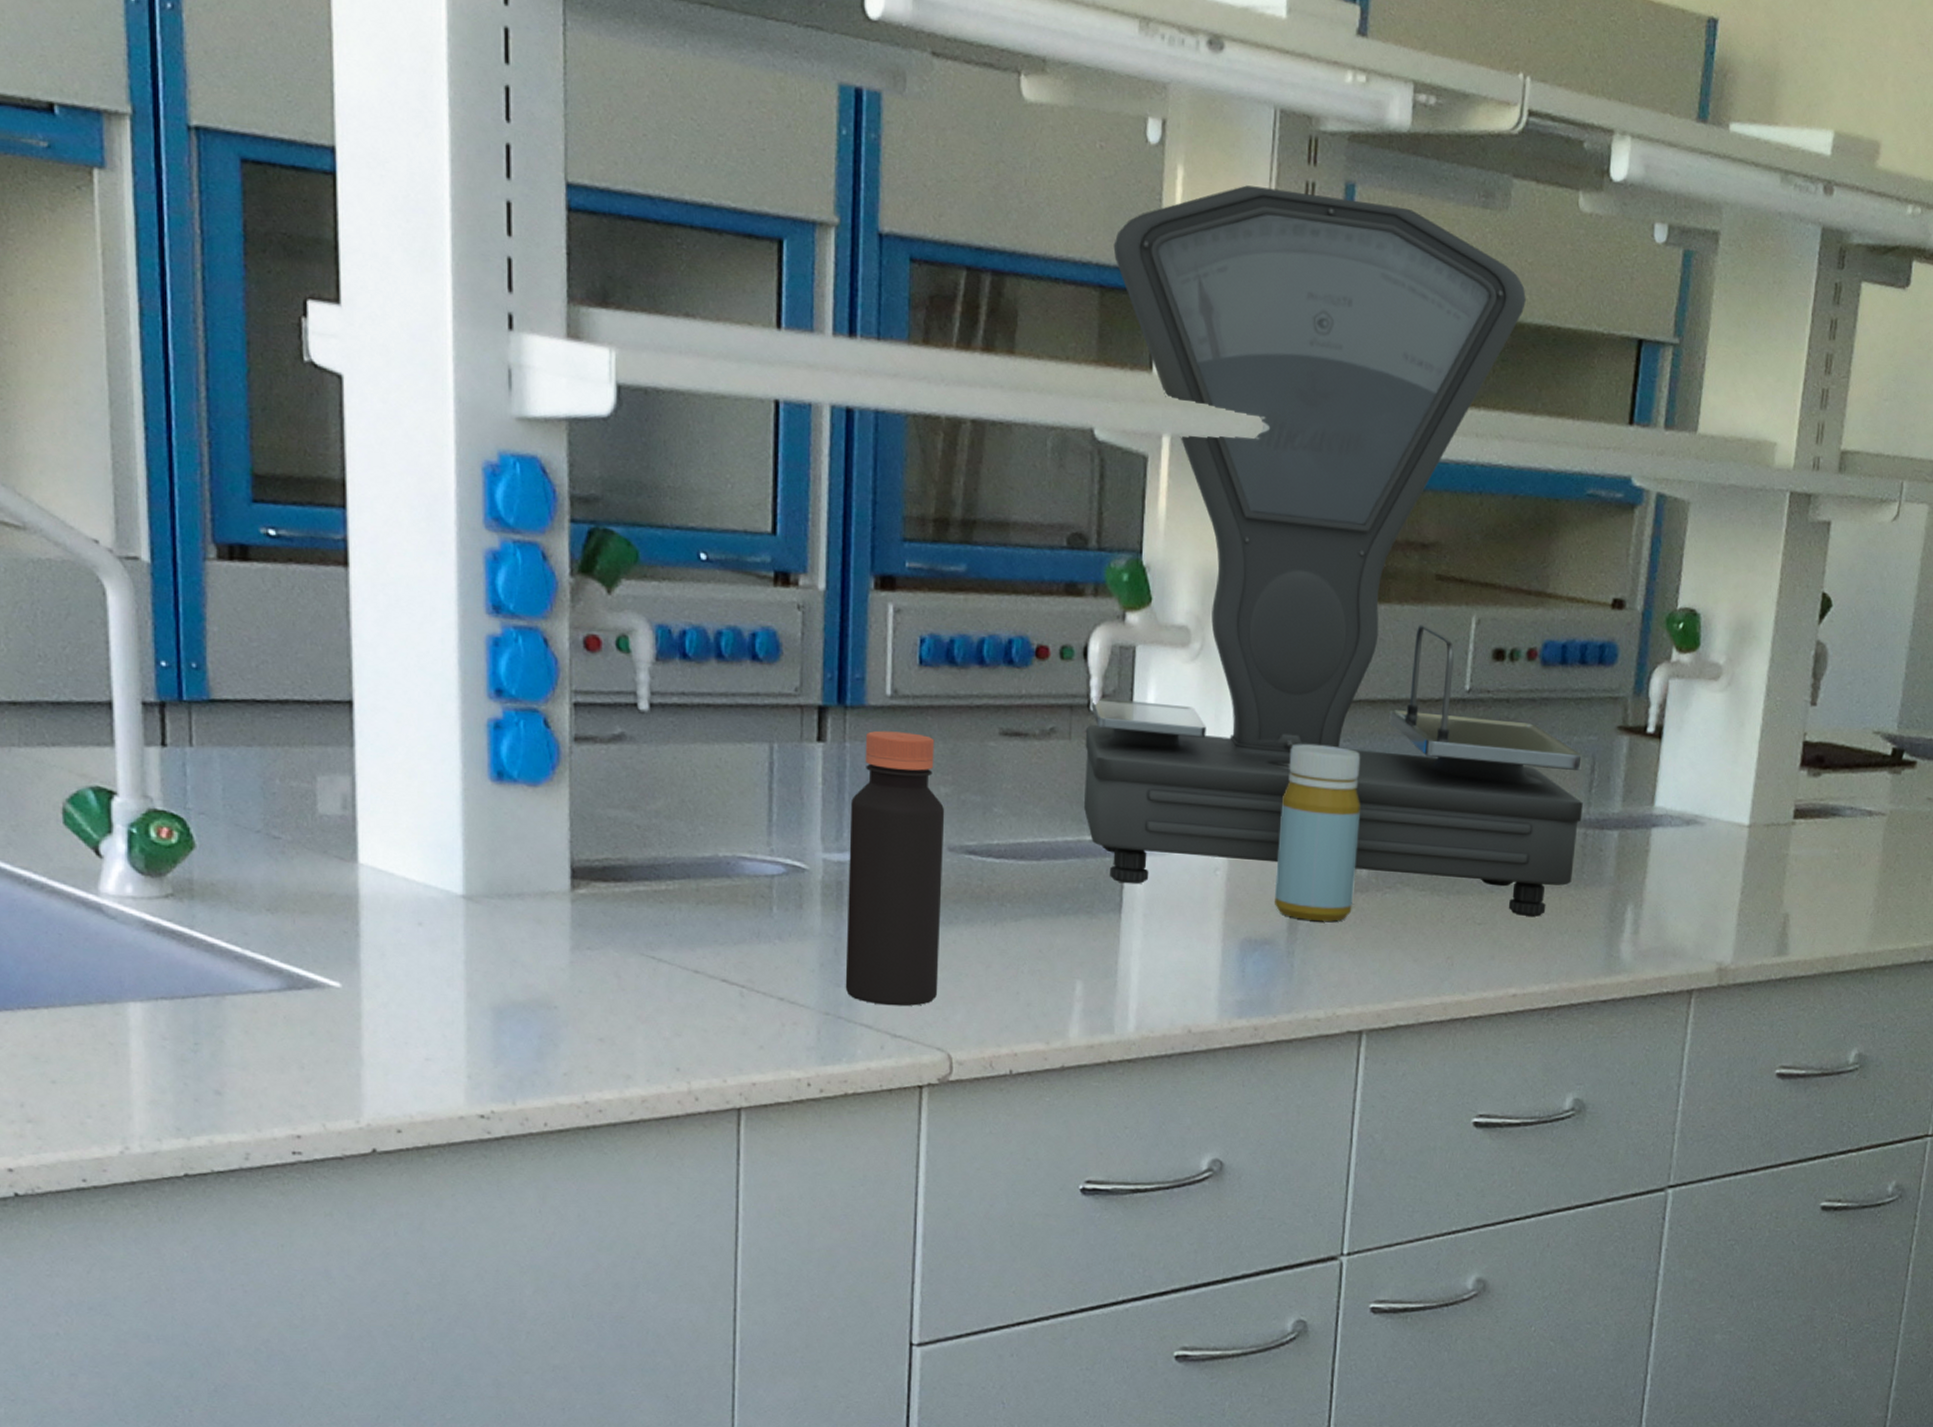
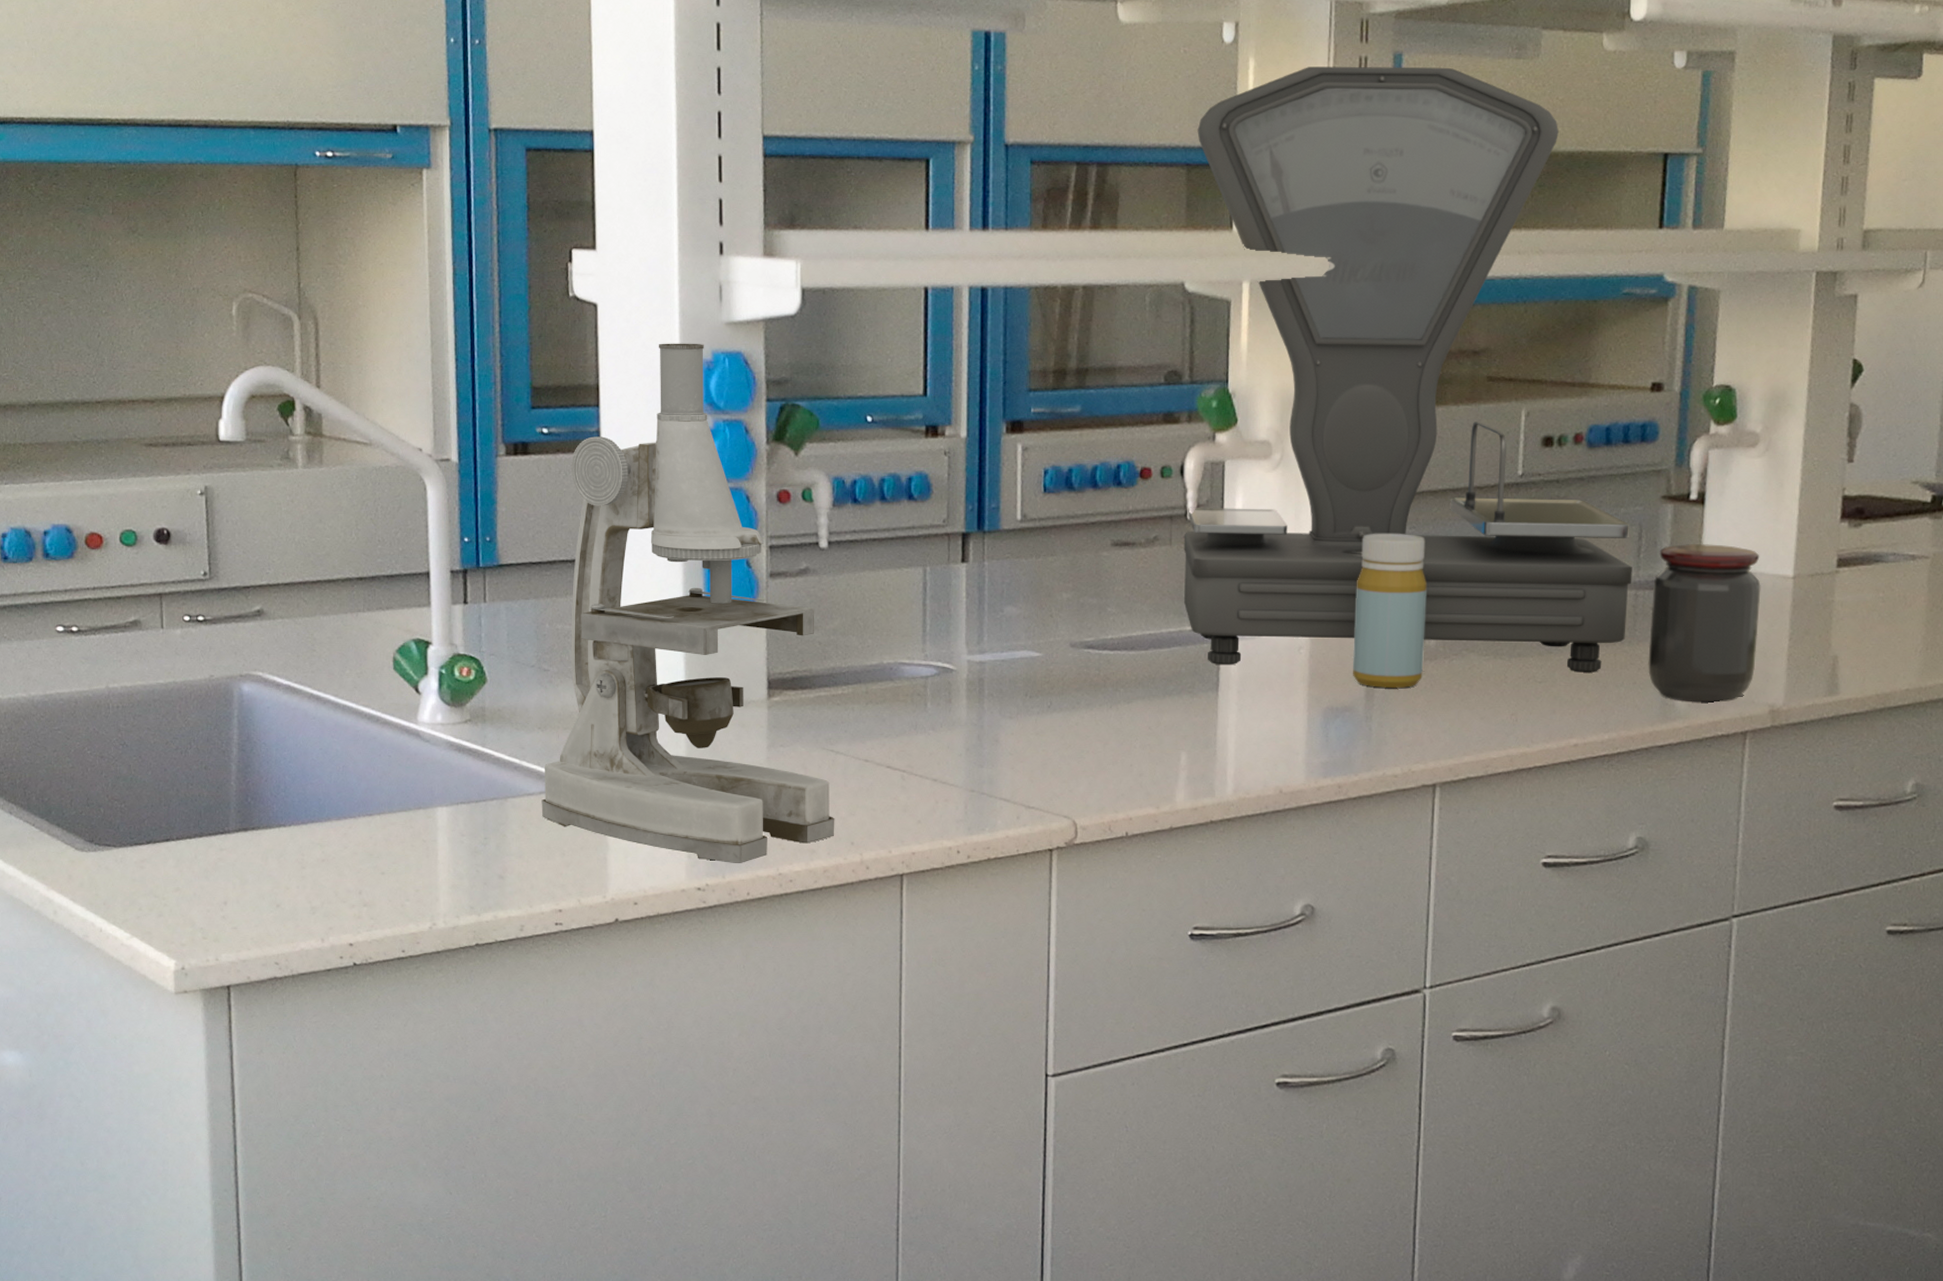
microscope: none [272,434,656,1088] -> present [541,343,835,863]
bottle: present [845,730,945,1007] -> none [987,550,1067,782]
jar: none [1594,781,1716,957] -> present [1648,543,1761,703]

